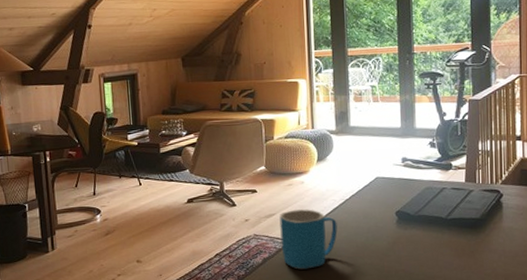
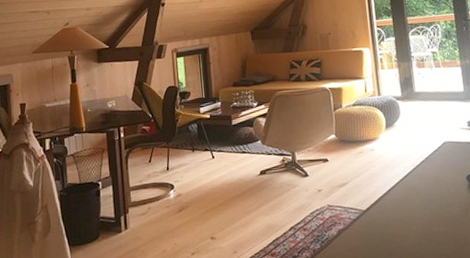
mug: present [279,209,338,270] -> none [352,177,411,241]

